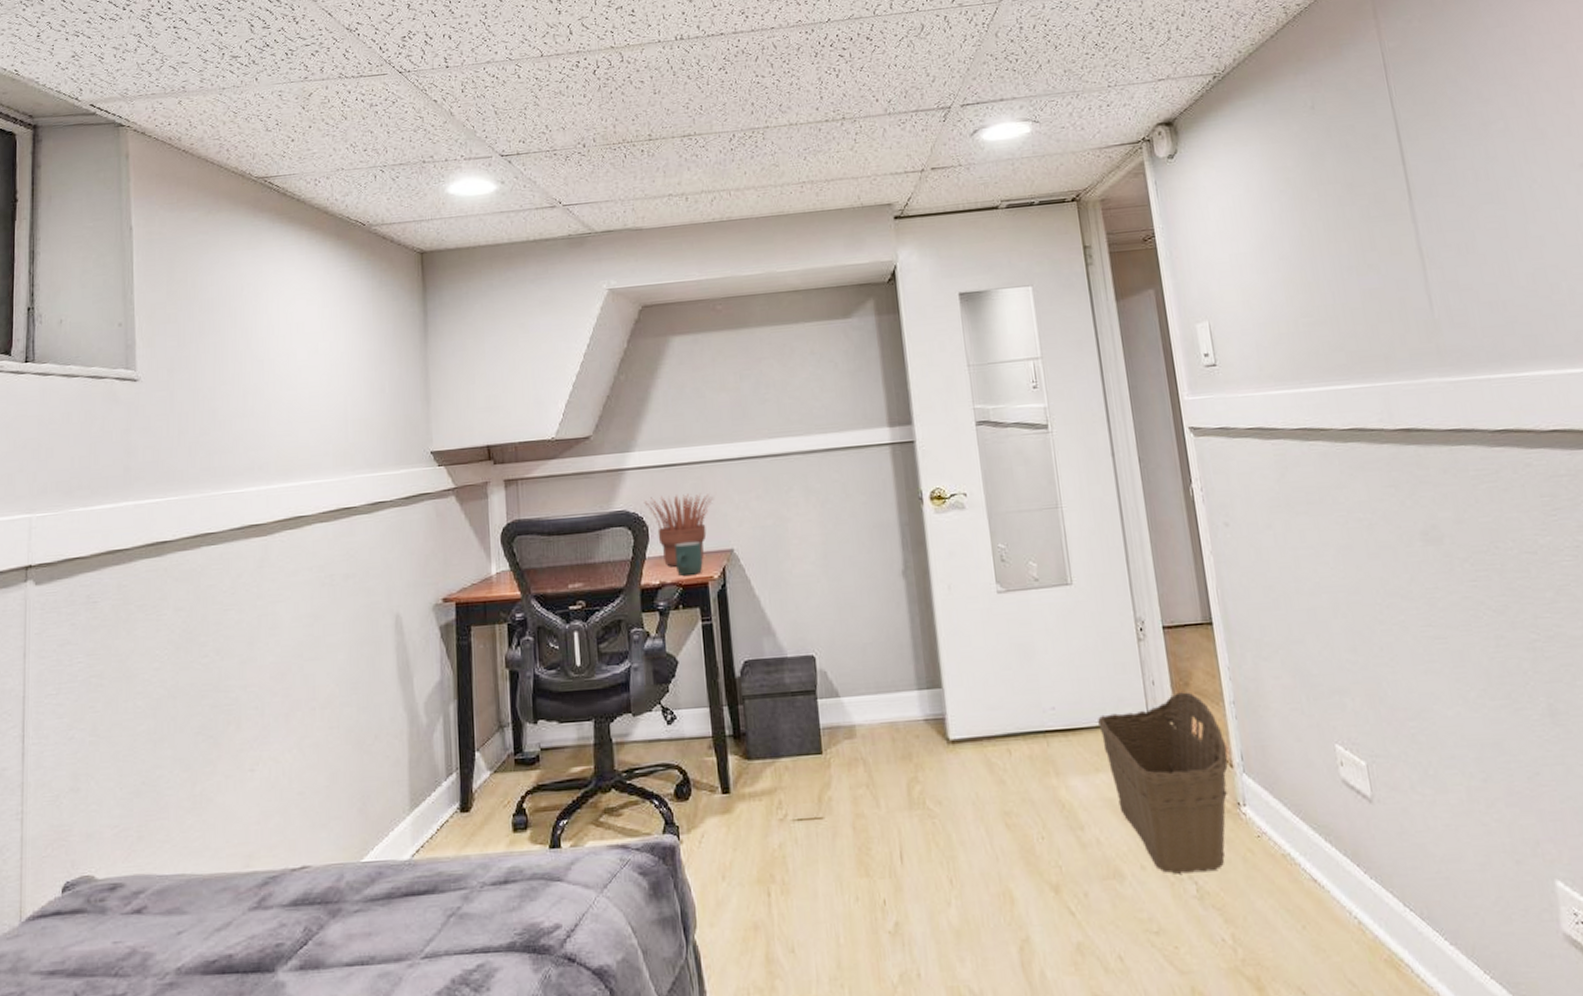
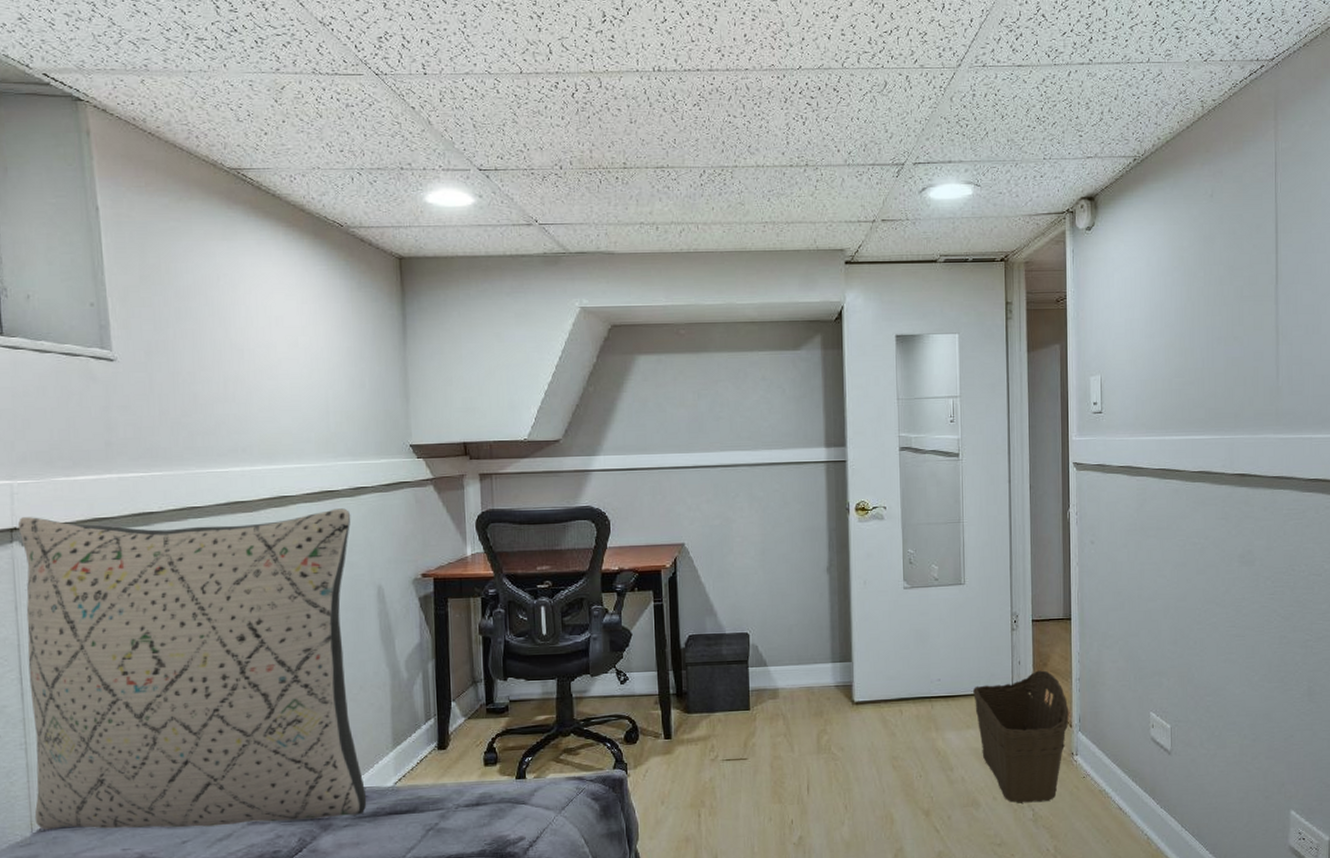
pillow: none [24,527,381,918] -> present [17,508,367,830]
potted plant: present [644,494,714,567] -> none [607,495,670,556]
mug: present [675,541,703,576] -> none [633,535,657,564]

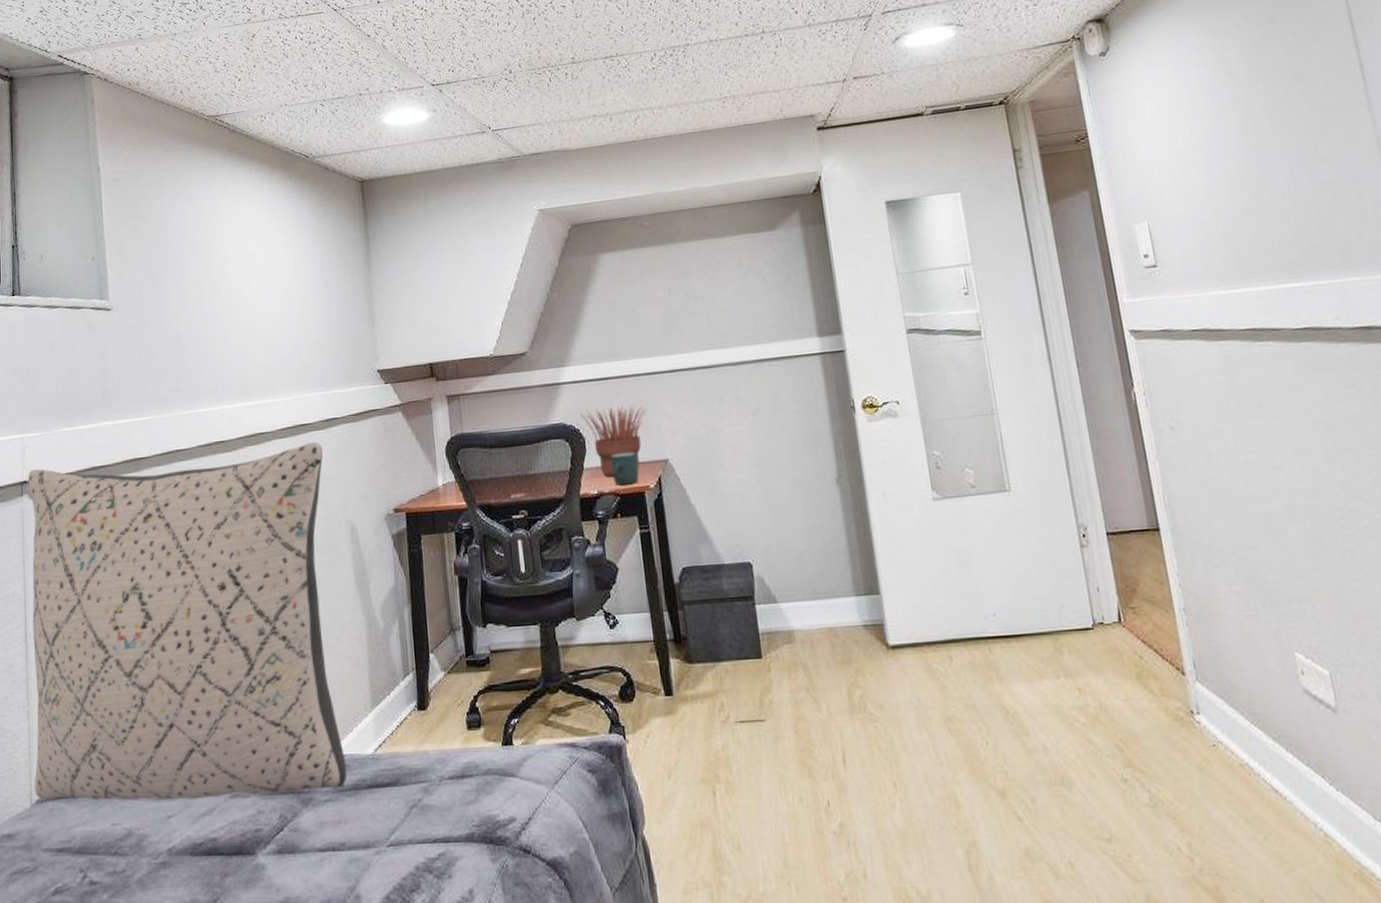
potted plant: none [607,495,670,556] -> present [580,406,648,477]
mug: none [633,535,657,564] -> present [611,451,639,486]
wicker basket: present [973,670,1069,803] -> none [1041,598,1180,782]

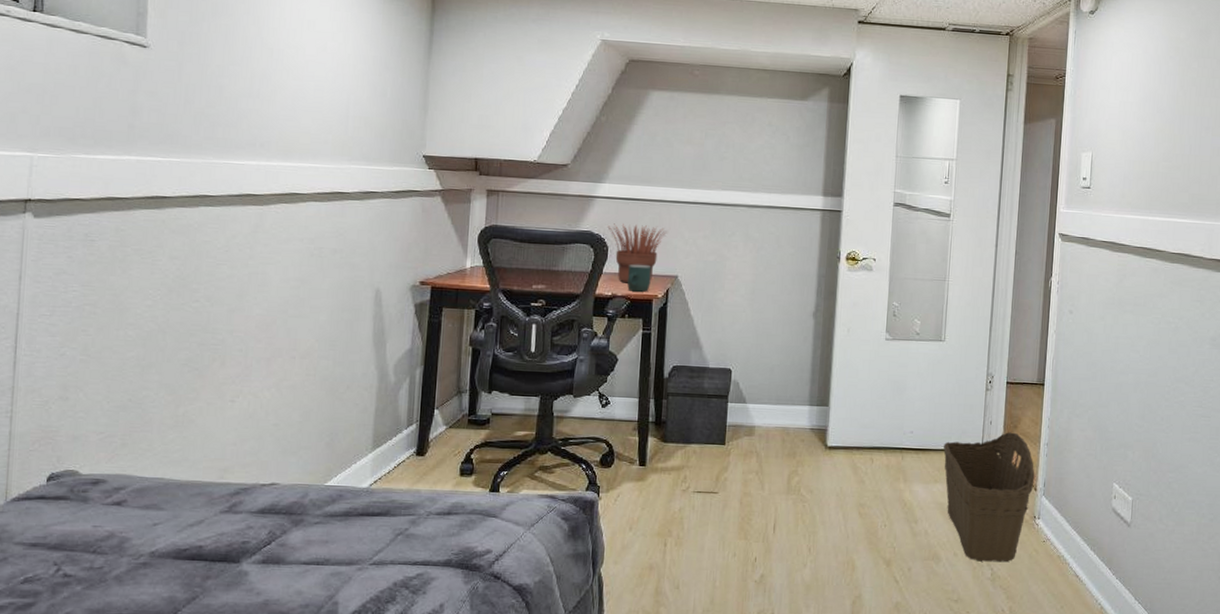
pillow: present [27,442,347,801] -> none [10,189,358,513]
wicker basket: none [1041,598,1180,782] -> present [943,432,1035,562]

